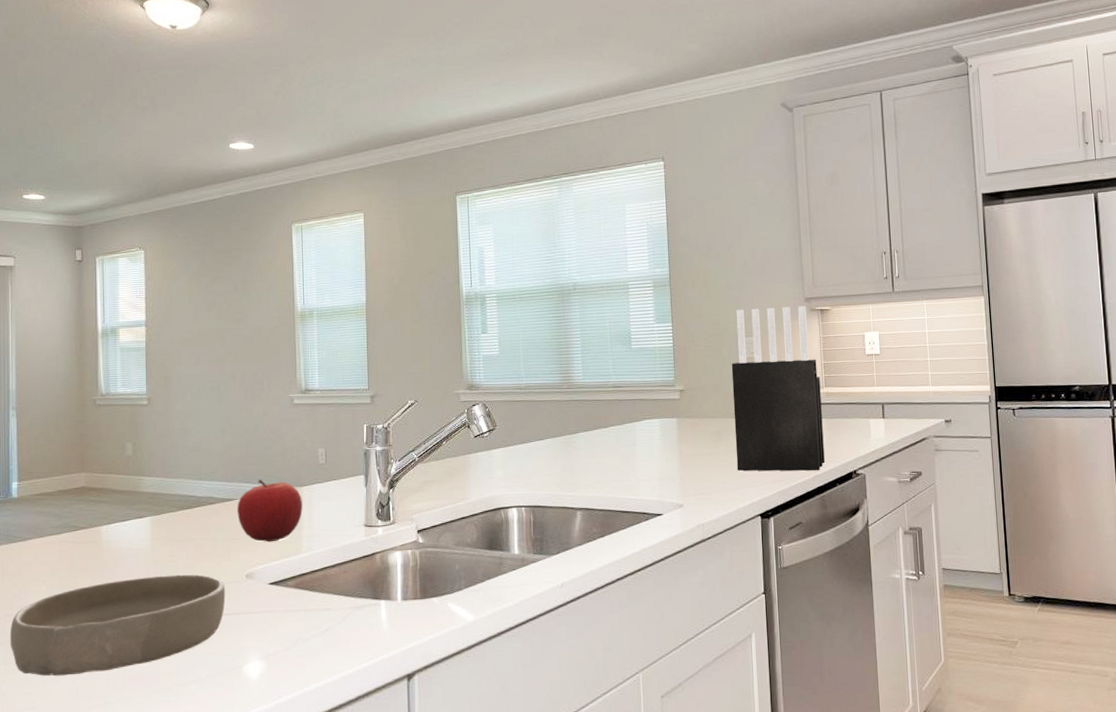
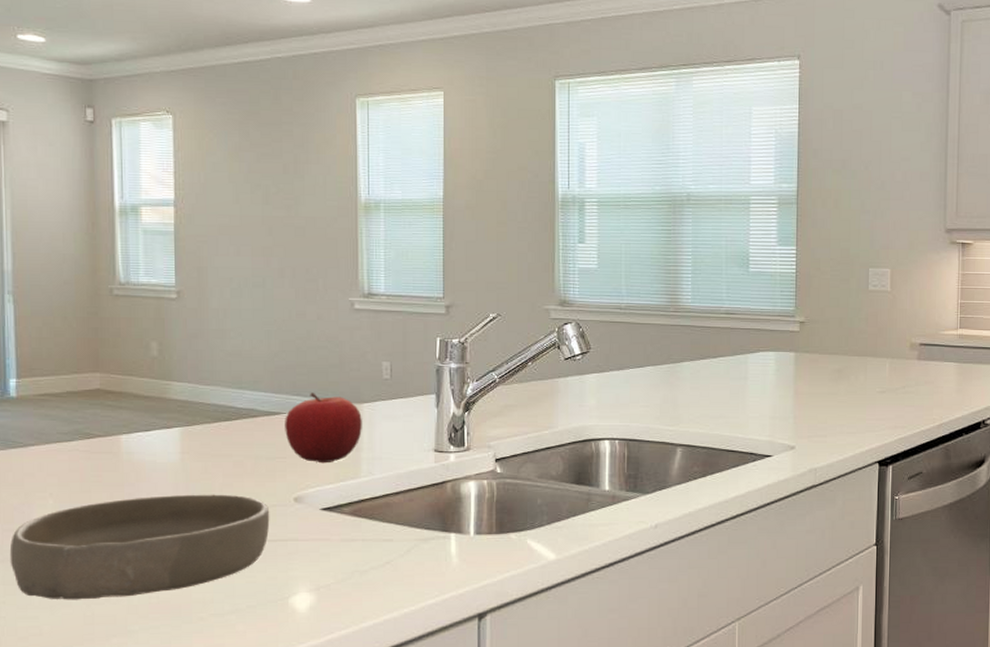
knife block: present [731,306,825,472] -> none [856,236,955,419]

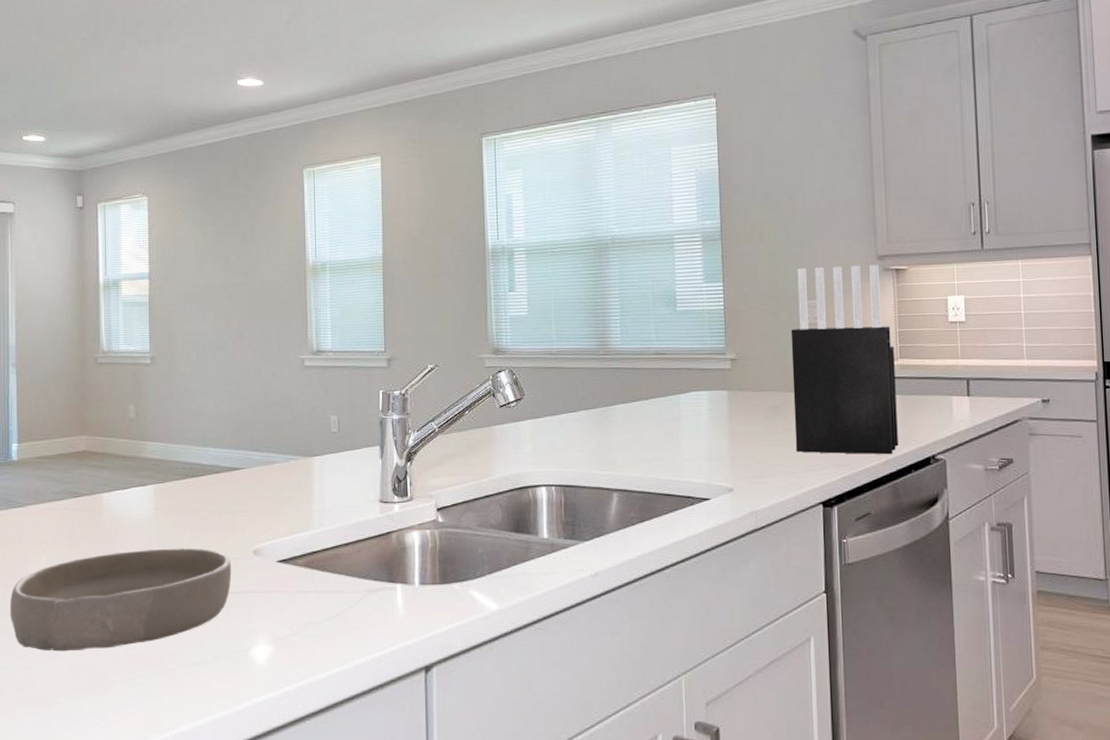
fruit: present [285,393,362,464] -> none [244,448,313,516]
knife block: none [856,236,955,419] -> present [790,264,898,455]

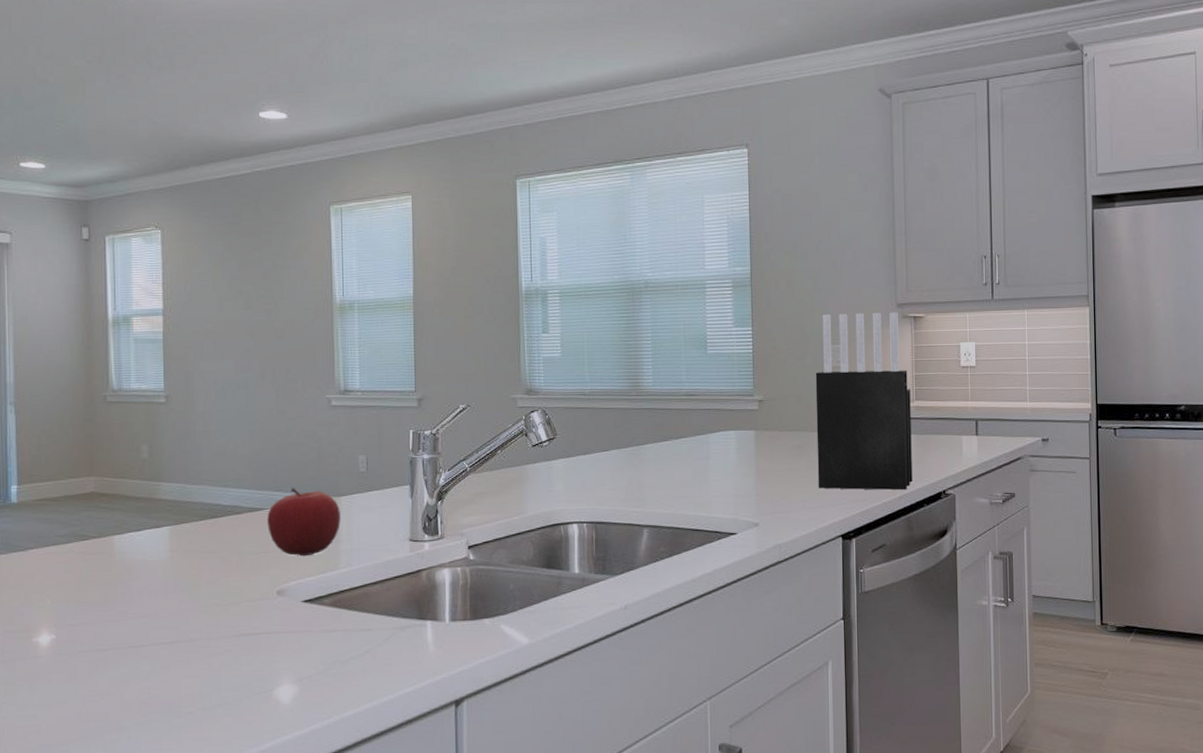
bowl: present [9,548,232,652] -> none [10,589,254,699]
fruit: none [244,448,313,516] -> present [267,488,341,557]

